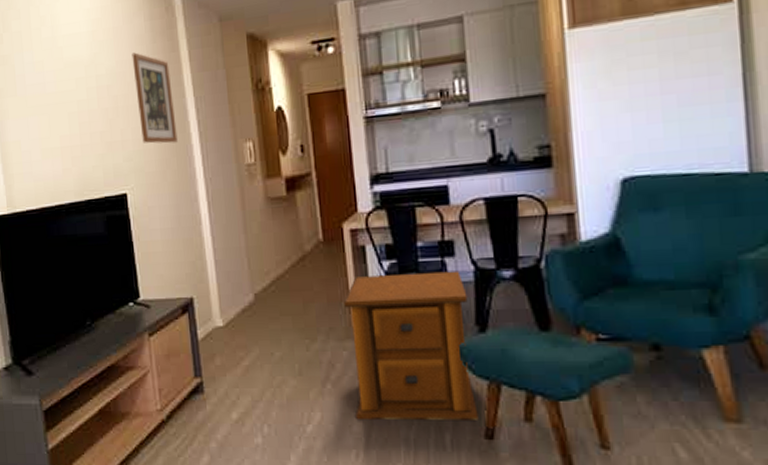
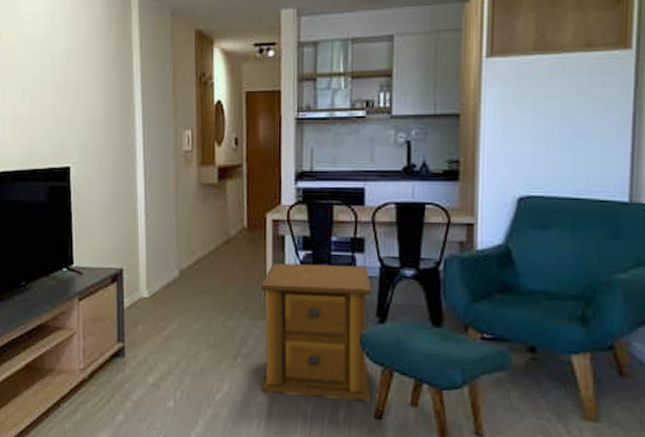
wall art: present [132,52,178,144] -> none [86,36,122,124]

